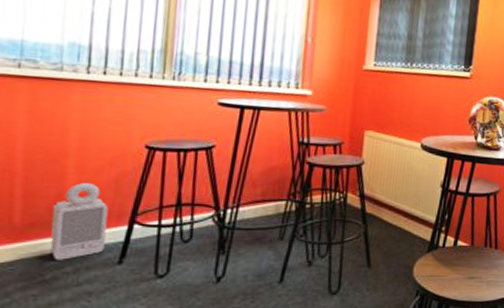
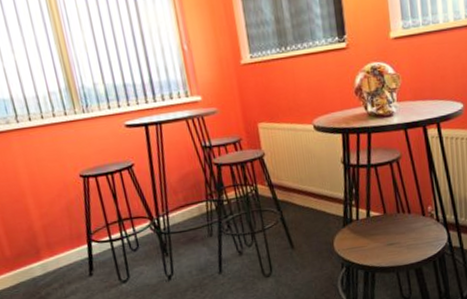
air purifier: present [50,183,108,260] -> none [28,214,76,280]

